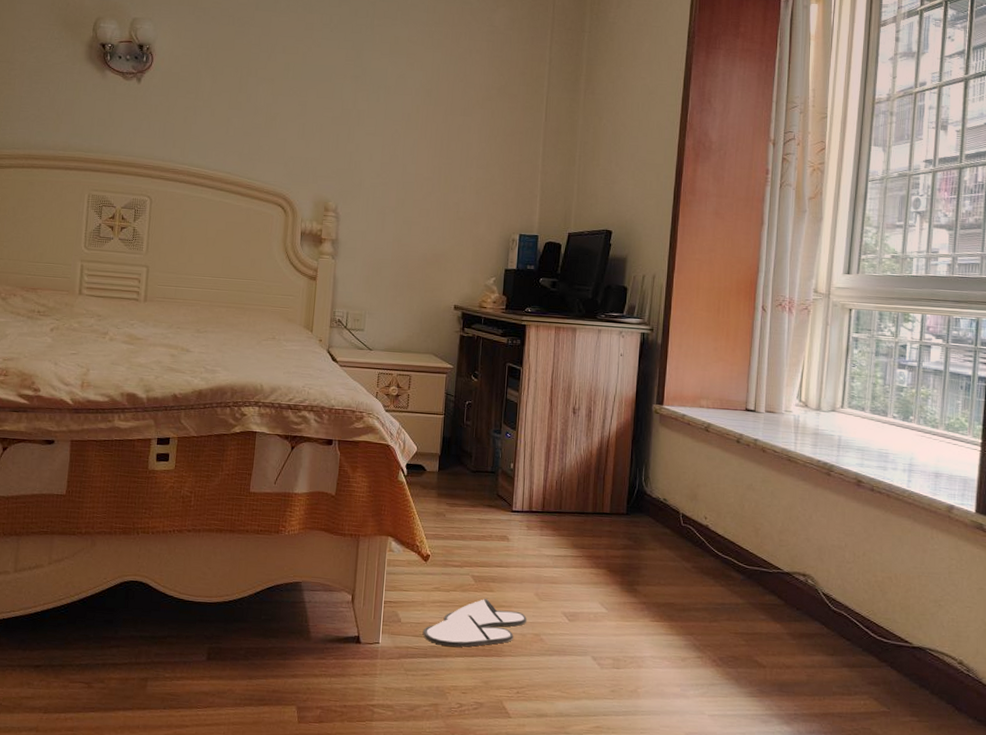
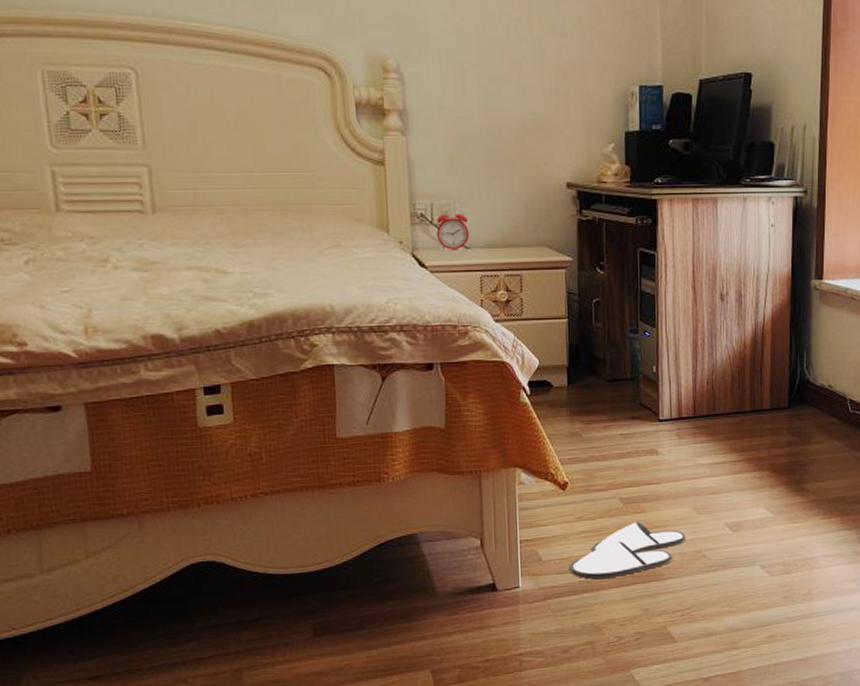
alarm clock: none [348,316,374,350] -> present [436,207,470,250]

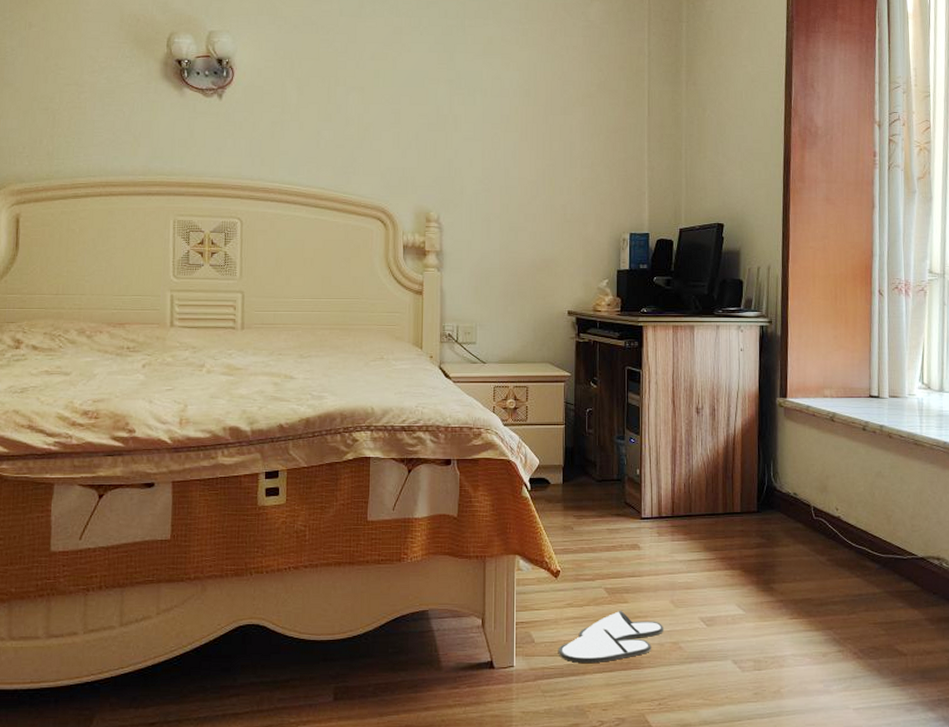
alarm clock: present [436,207,470,250] -> none [460,329,487,364]

